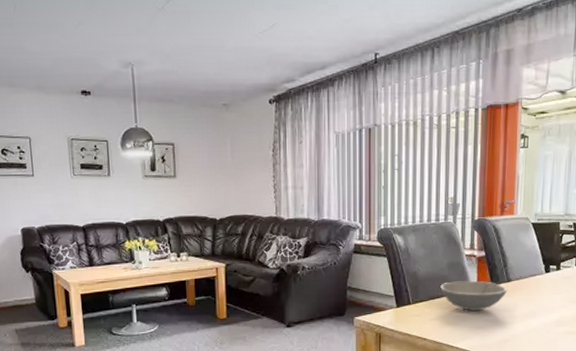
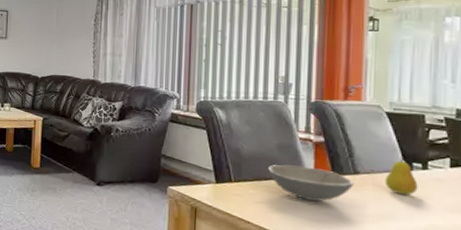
fruit: none [529,261,553,295] -> present [384,156,418,196]

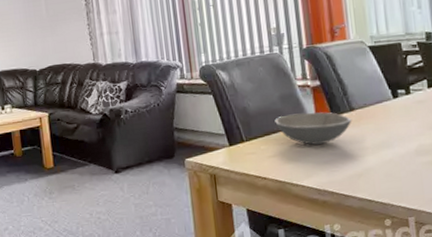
fruit: present [384,156,418,196] -> none [376,86,405,122]

